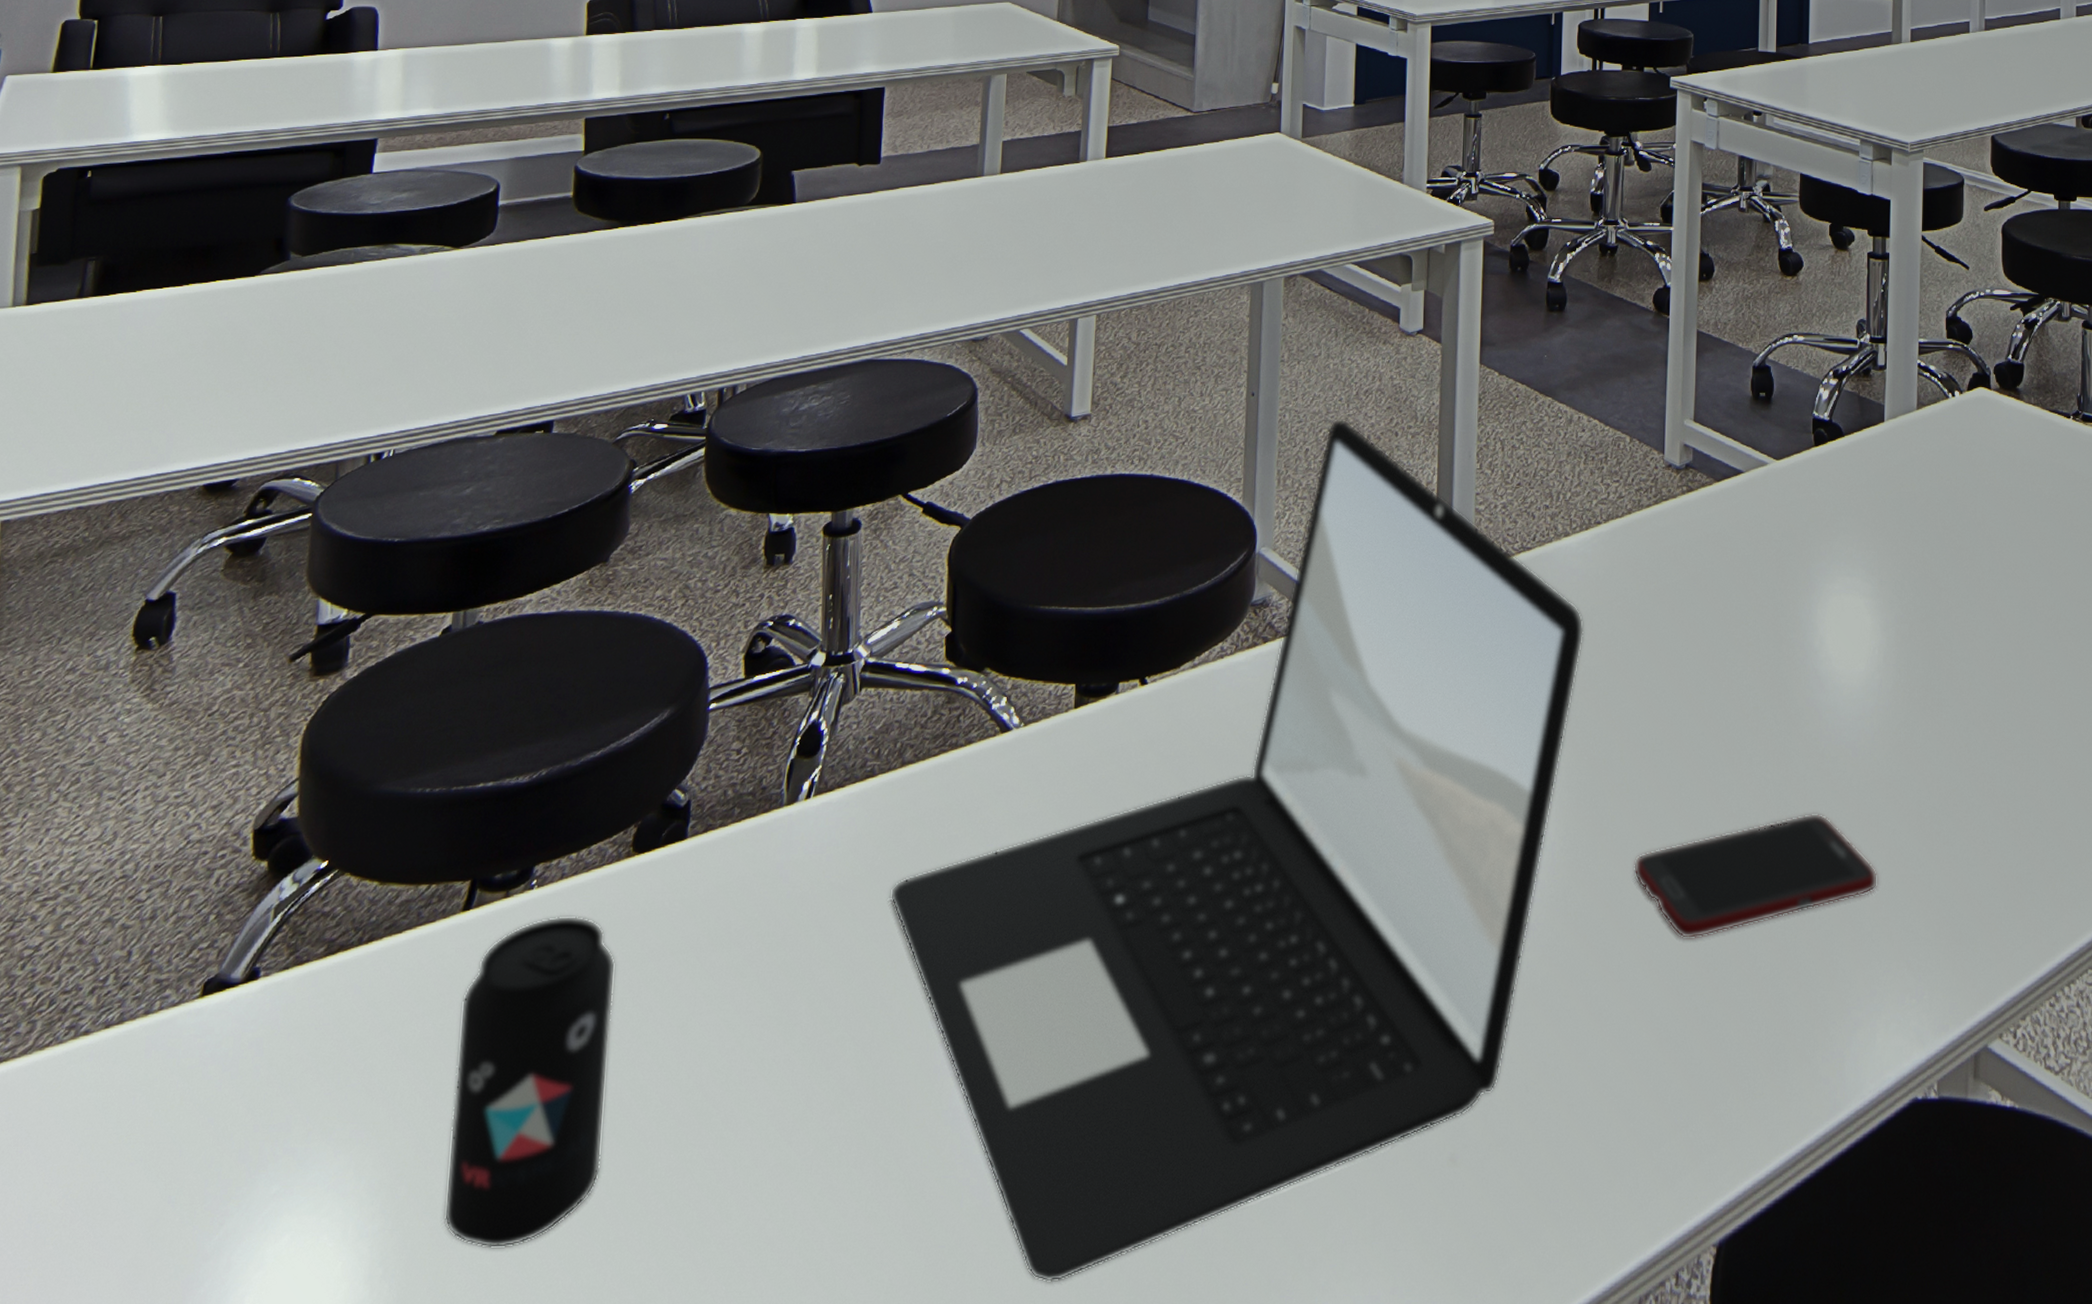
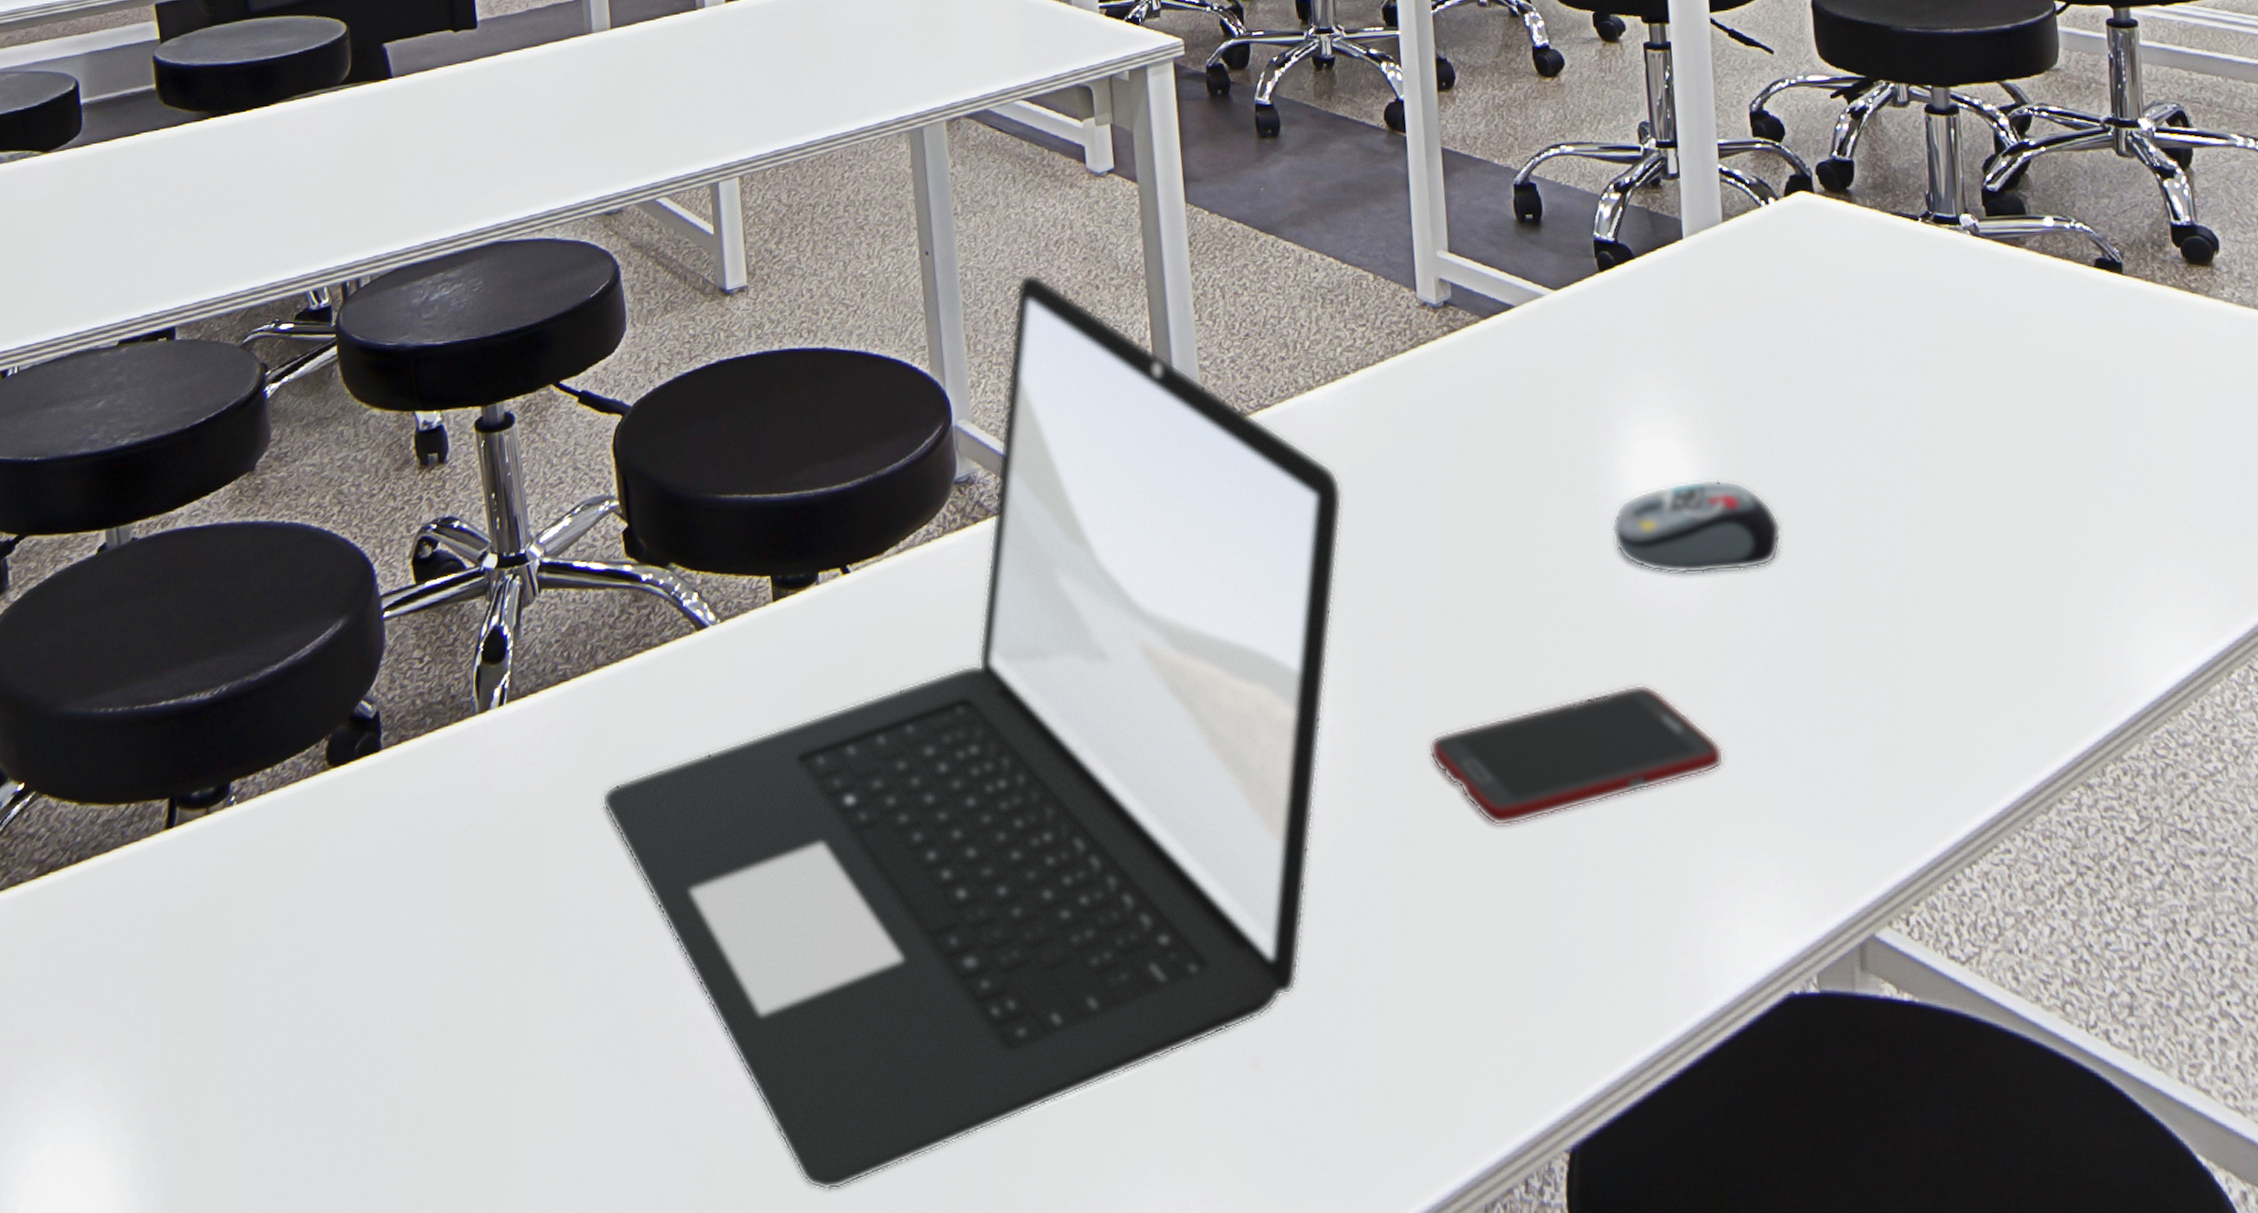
beverage can: present [443,915,616,1249] -> none [179,831,346,1158]
computer mouse: none [1805,632,1941,716] -> present [1612,479,1782,574]

